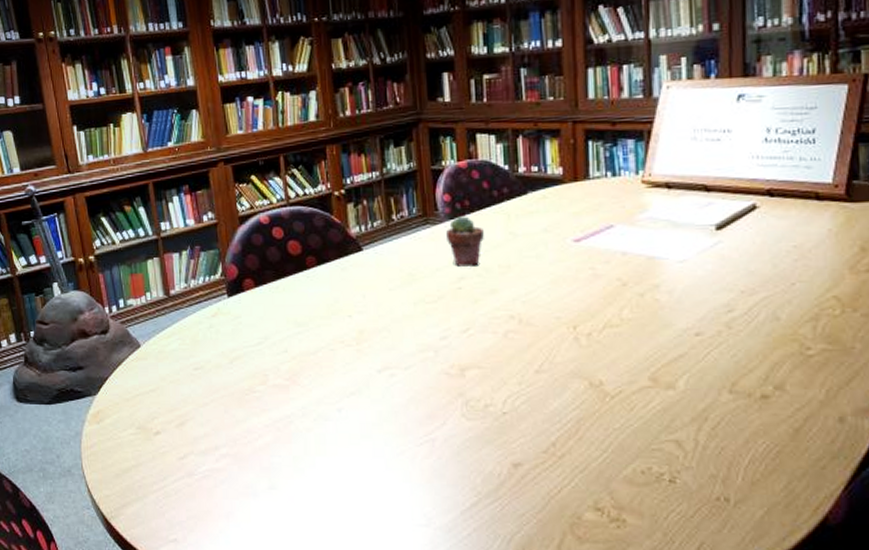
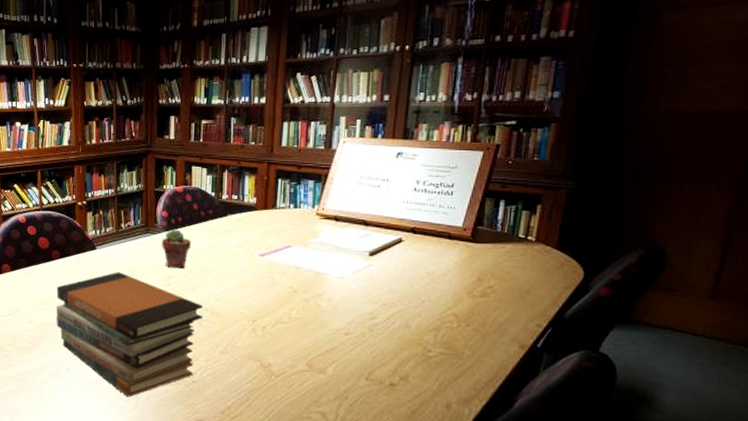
book stack: none [315,277,509,441] -> present [56,272,204,398]

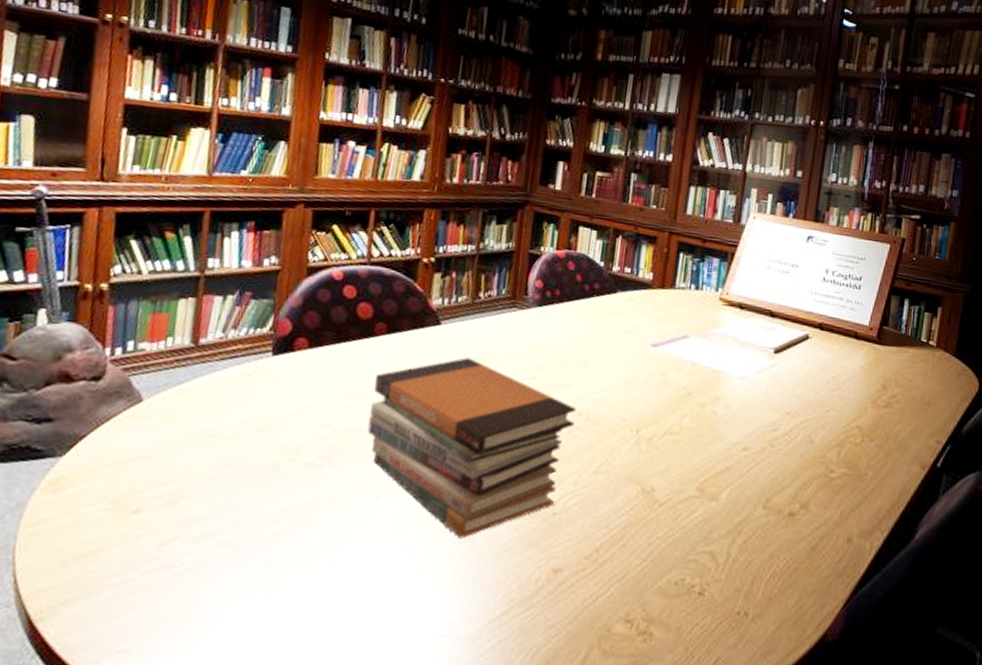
potted succulent: present [162,229,191,268] -> none [530,304,569,357]

